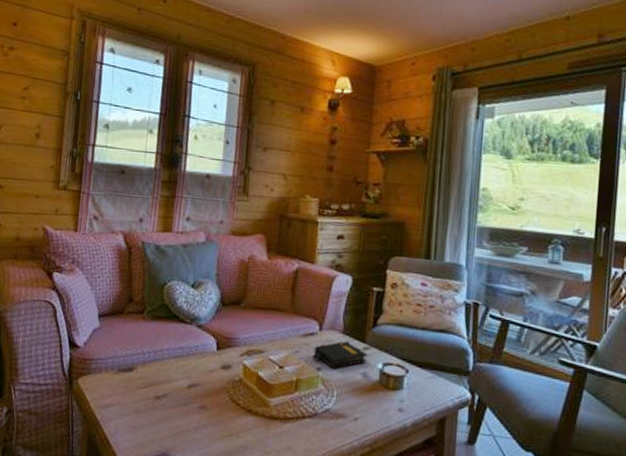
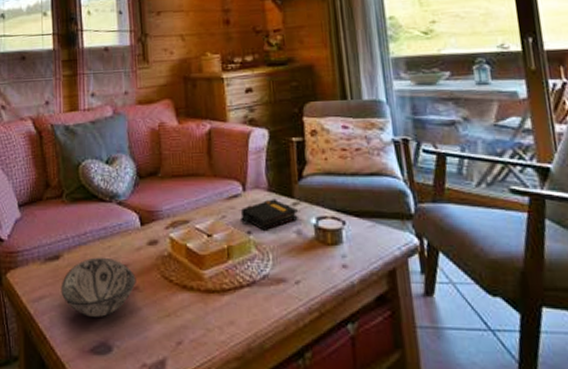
decorative bowl: none [130,373,205,430] -> present [60,257,136,317]

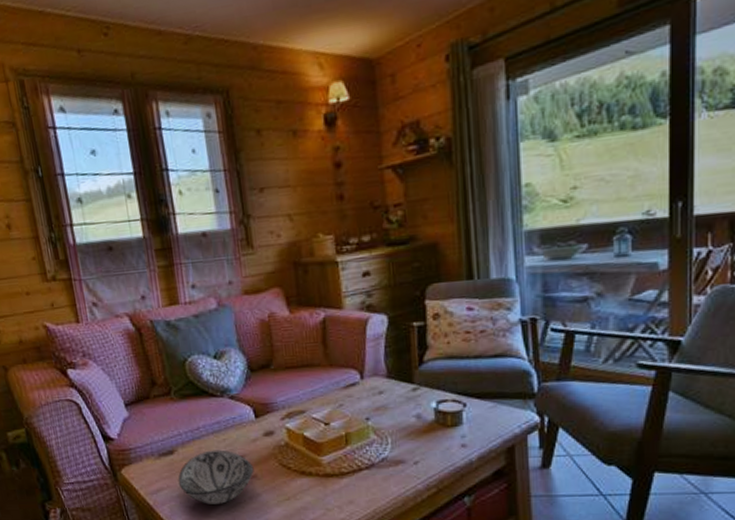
book: present [239,199,298,232] -> none [357,385,418,418]

